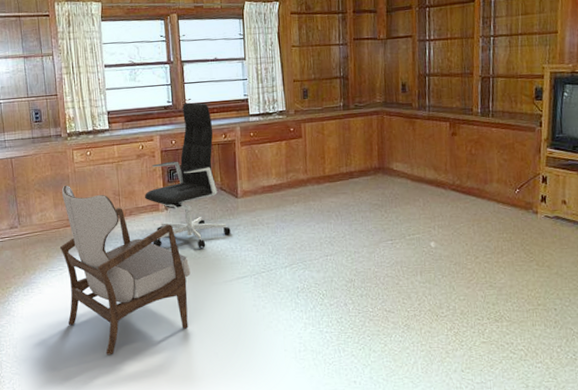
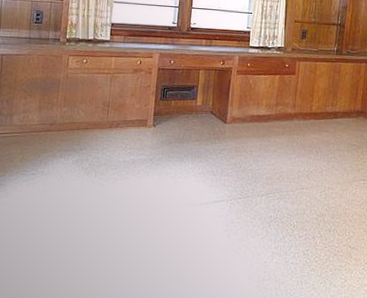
armchair: present [60,185,191,356] -> none [30,89,168,269]
office chair: present [144,102,231,249] -> none [133,26,215,169]

